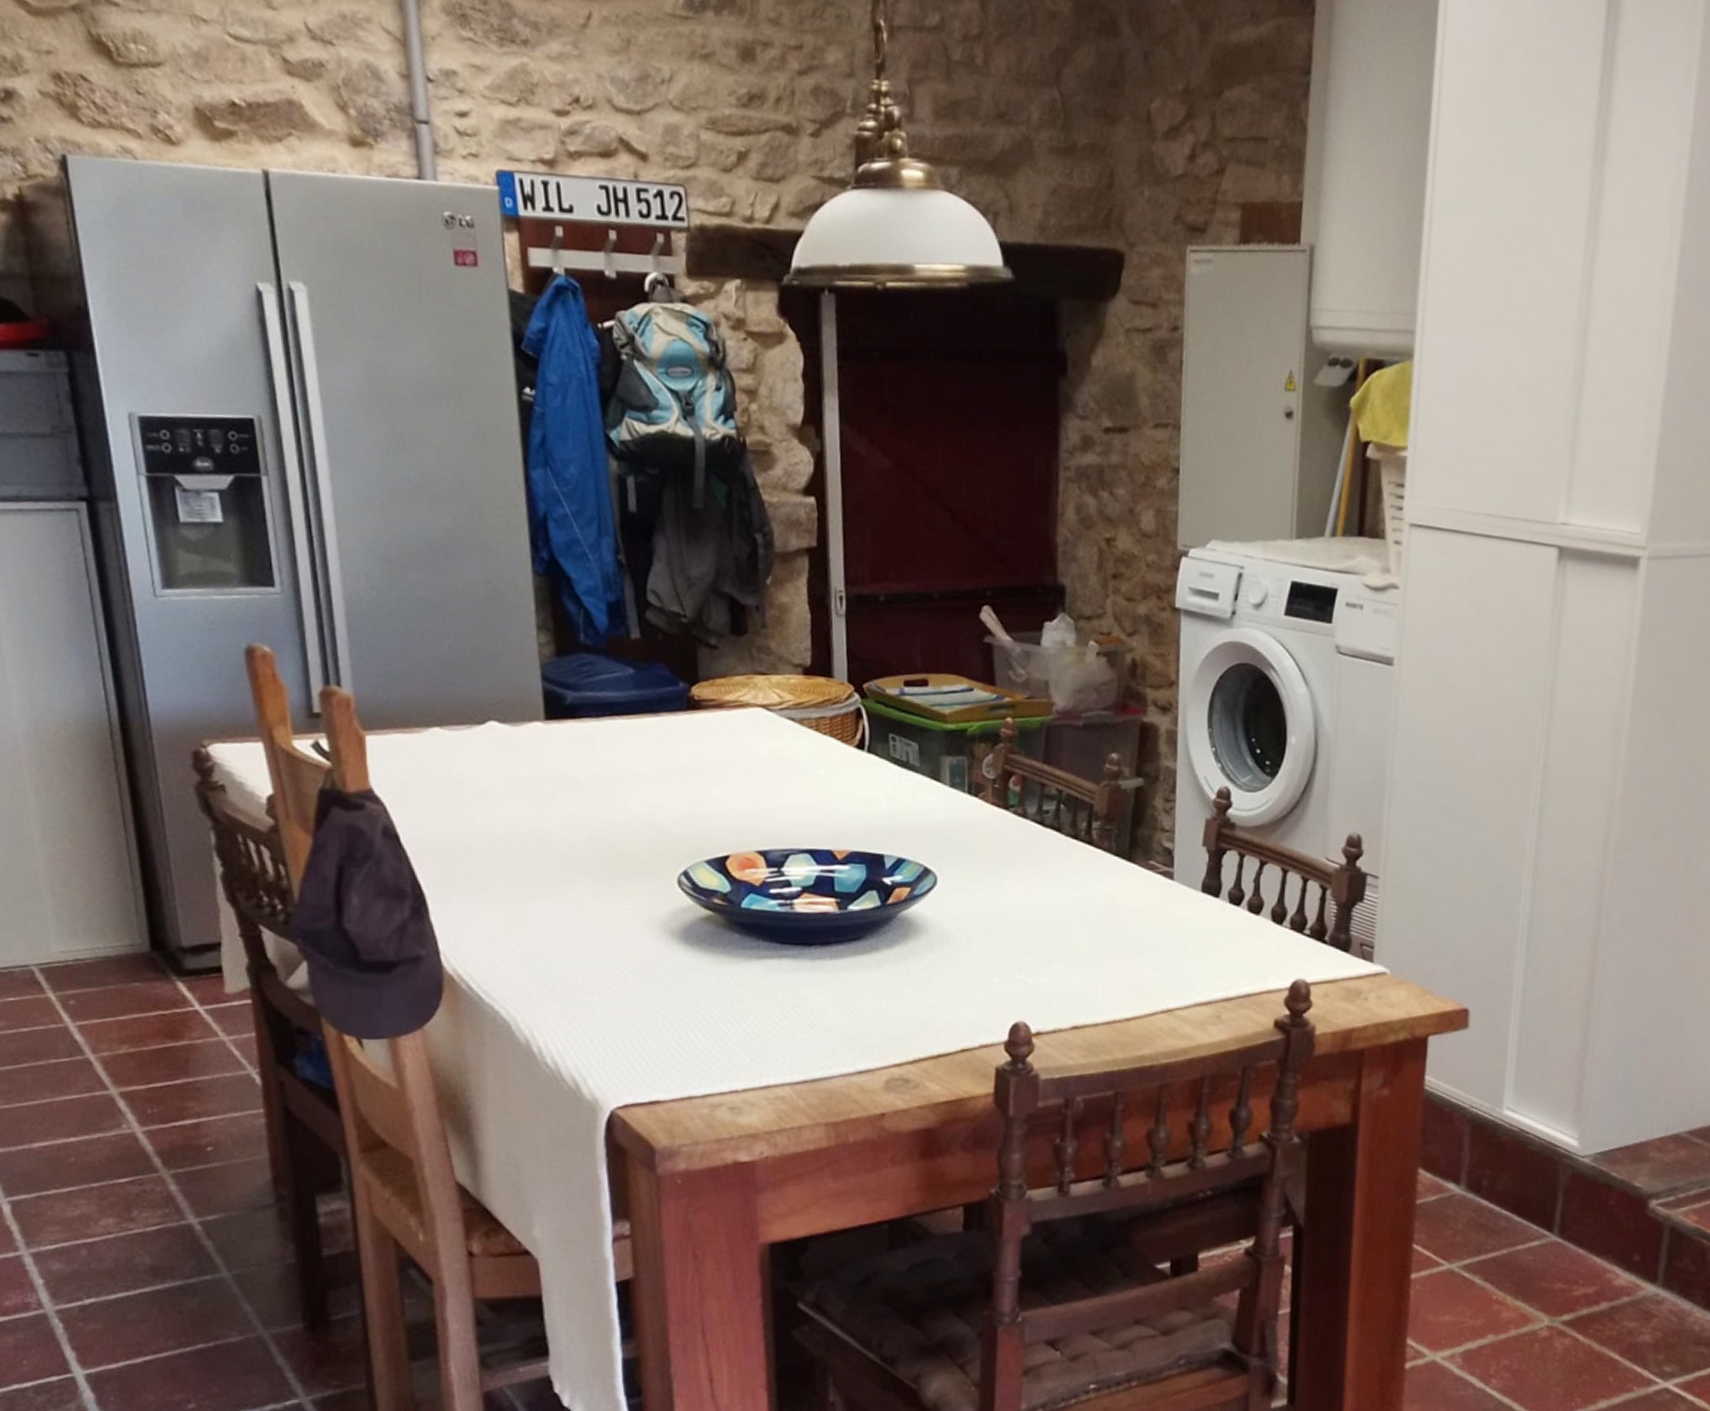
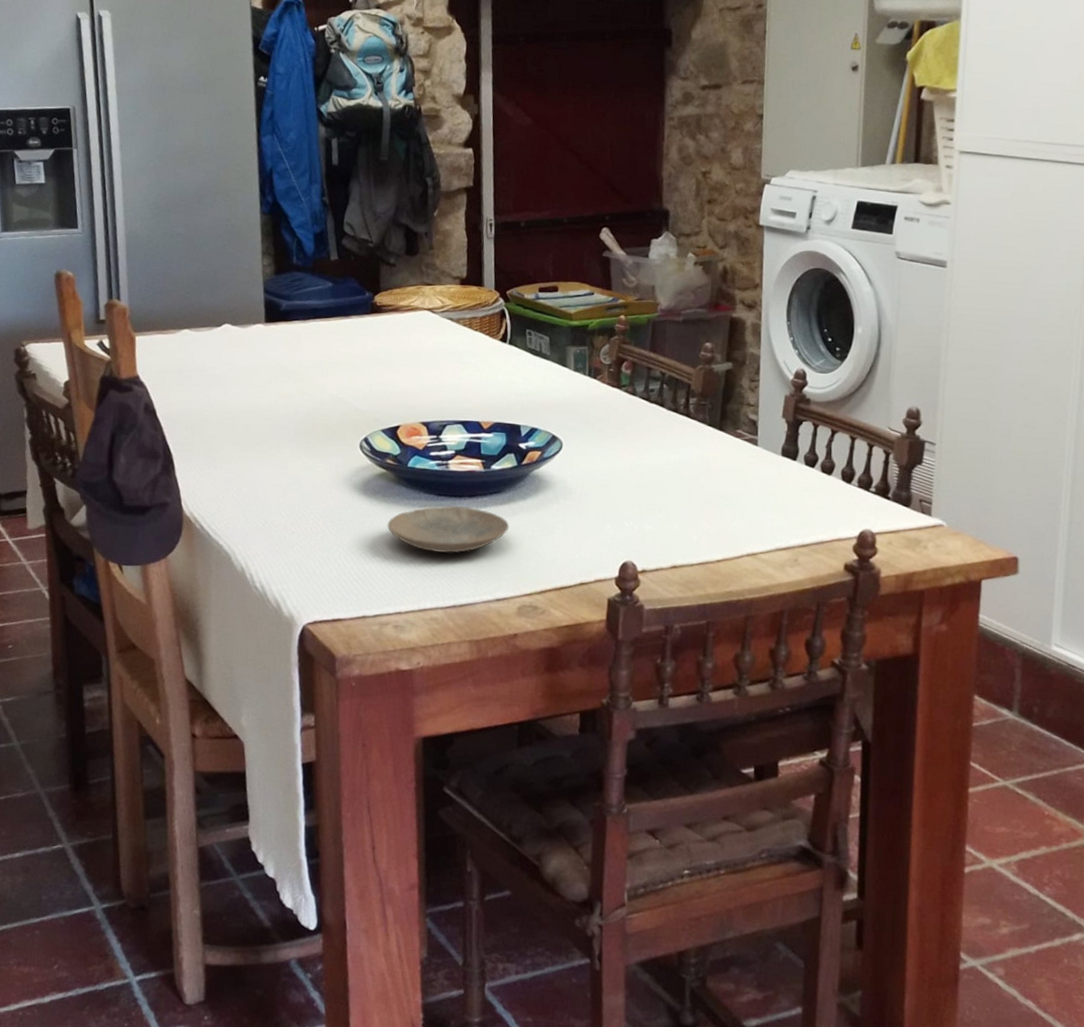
plate: none [716,956,873,1016] -> present [387,505,510,554]

